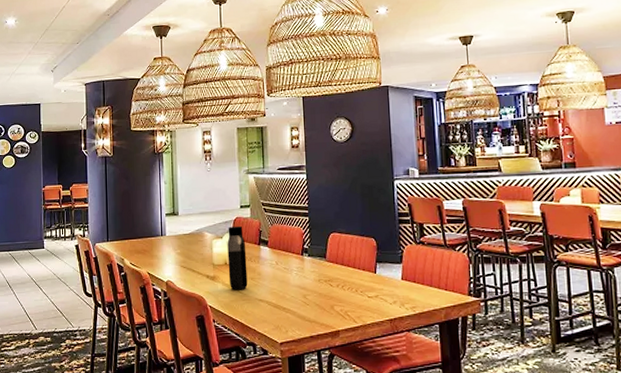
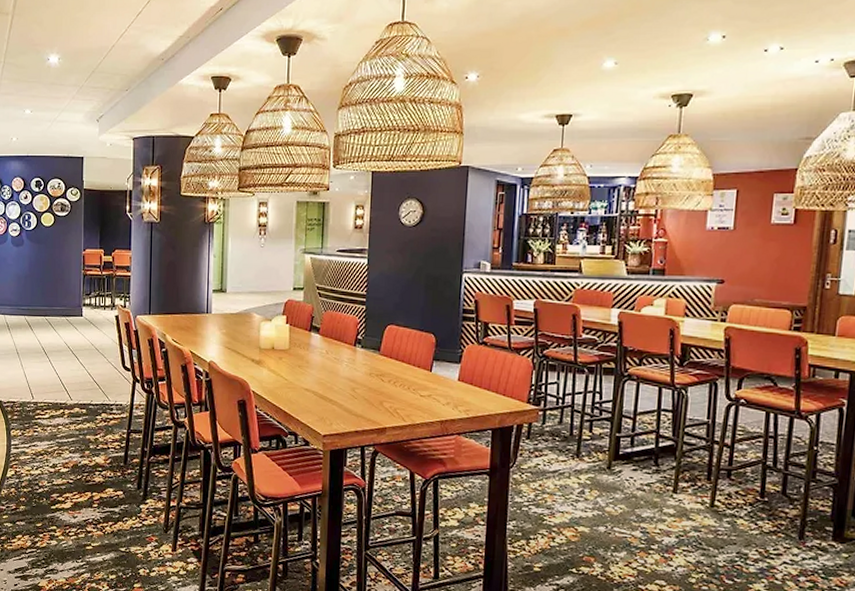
water bottle: present [227,225,248,290] -> none [275,309,296,377]

